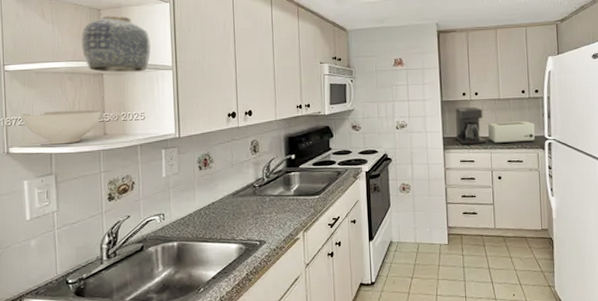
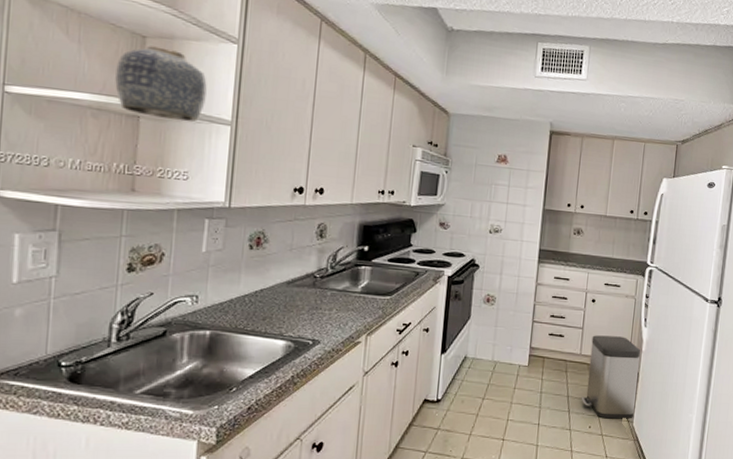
bowl: present [19,109,102,145] -> none [18,149,133,196]
coffee maker: present [455,106,487,145] -> none [553,219,587,262]
toaster: present [488,121,535,144] -> none [588,240,638,267]
pedal bin: none [501,207,555,286] -> present [581,335,641,419]

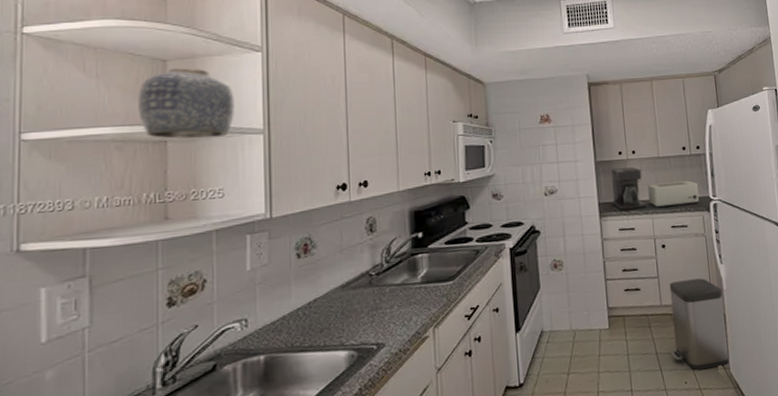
coffee maker: none [553,219,587,262] -> present [611,166,647,211]
toaster: none [588,240,638,267] -> present [648,180,699,208]

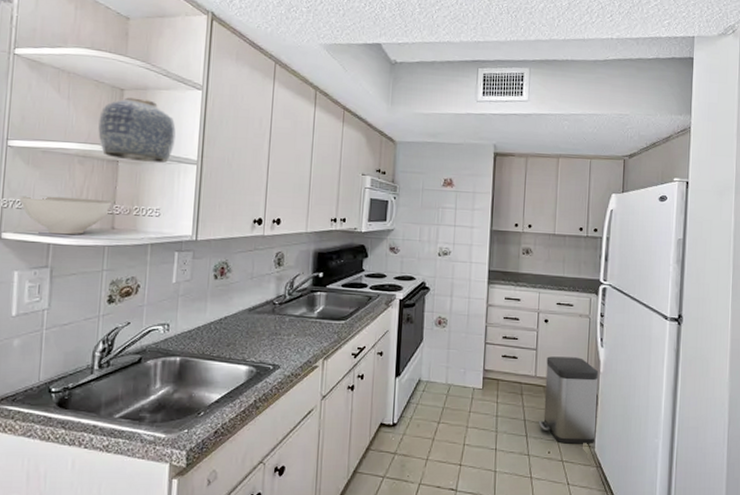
bowl: none [39,187,163,237] -> present [18,195,113,235]
coffee maker: present [611,166,647,211] -> none [502,239,536,282]
toaster: present [648,180,699,208] -> none [538,259,590,286]

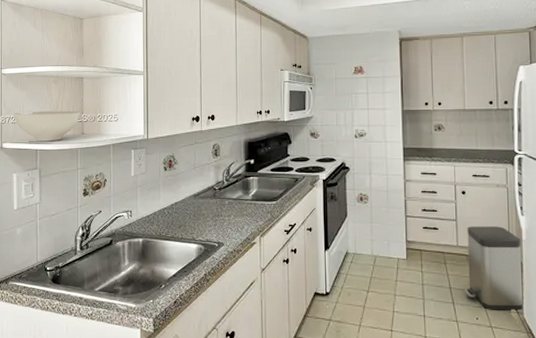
decorative jar: present [98,97,177,164] -> none [66,24,126,77]

